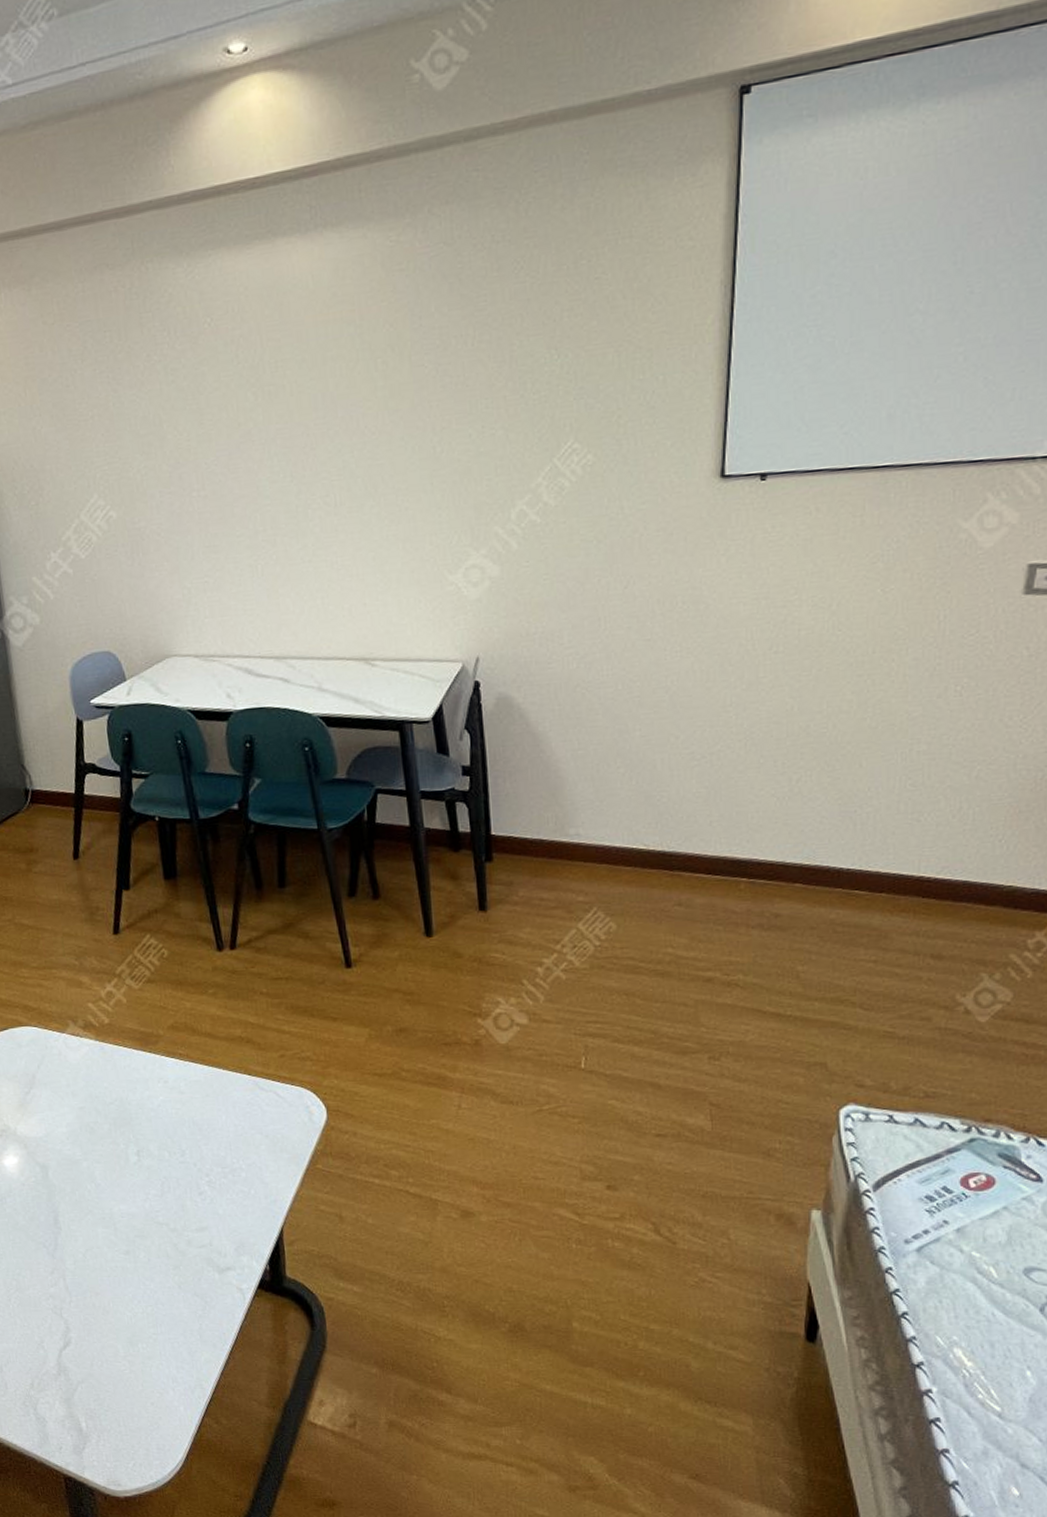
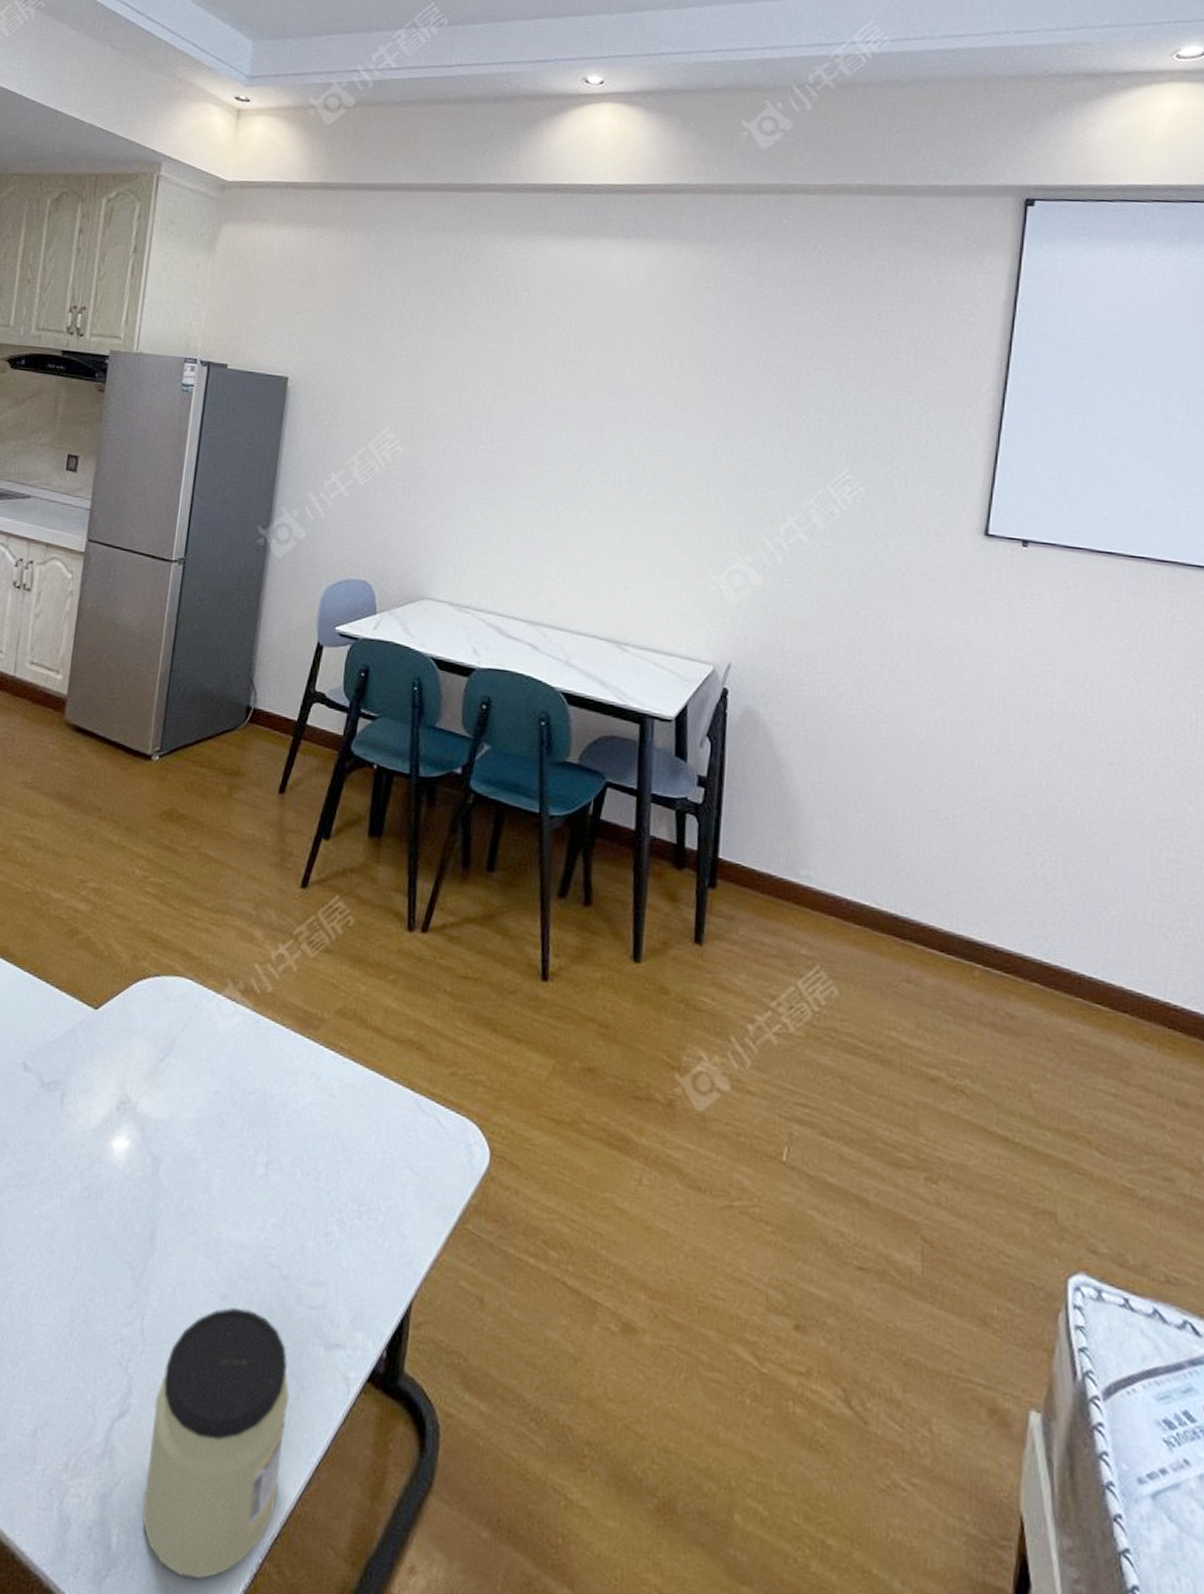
jar: none [90,1257,204,1438] -> present [142,1307,290,1579]

